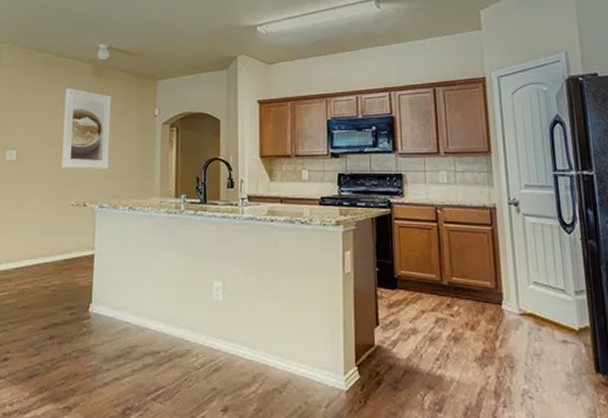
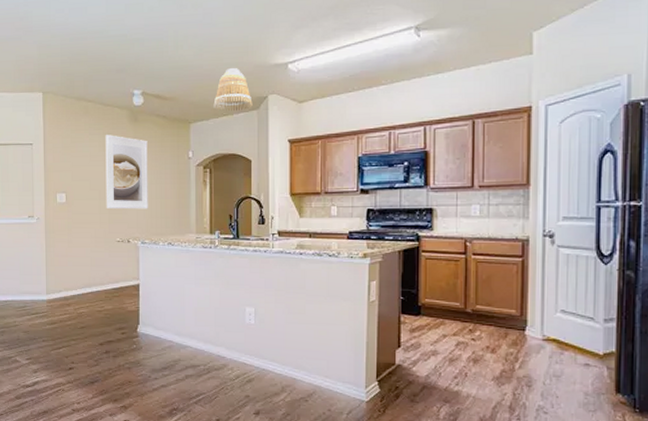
lamp shade: none [182,28,222,70] -> present [213,68,253,112]

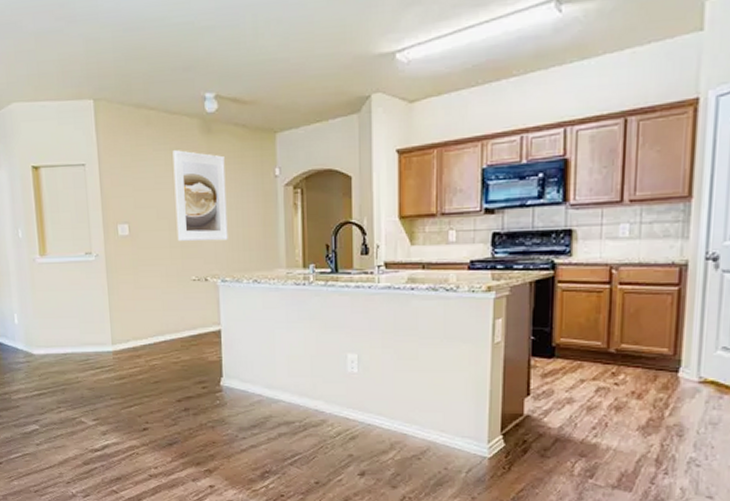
lamp shade: present [213,68,253,112] -> none [304,60,352,117]

